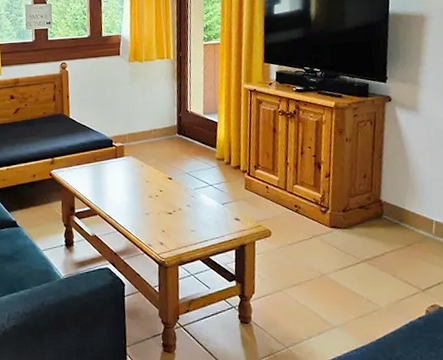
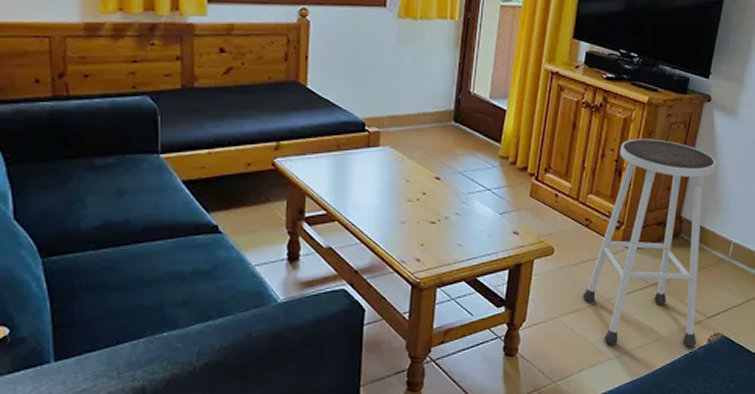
stool: none [301,136,416,317] -> present [582,139,716,347]

